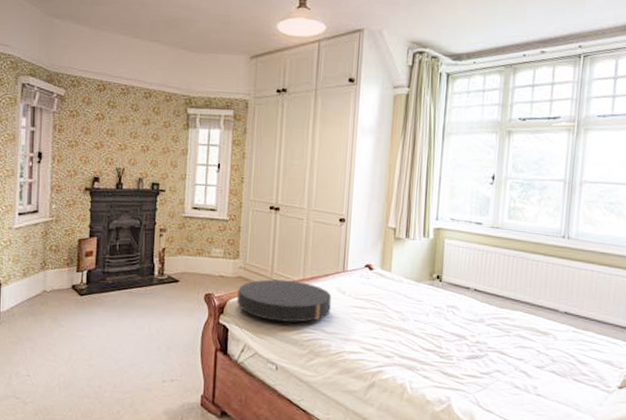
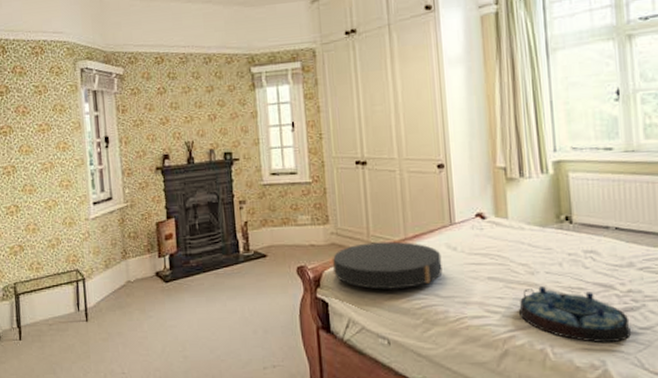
serving tray: none [388,332,474,384] -> present [518,286,632,344]

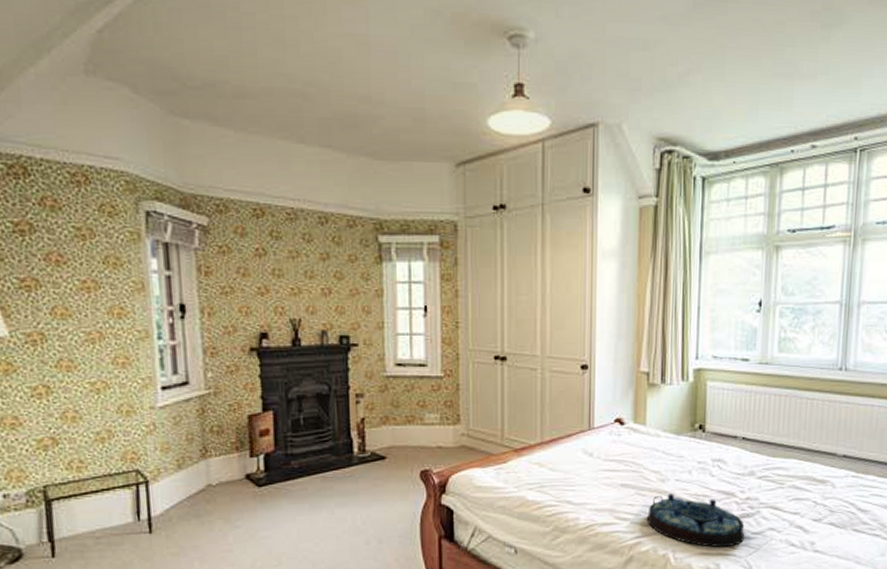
cushion: present [332,241,443,290] -> none [460,445,577,496]

